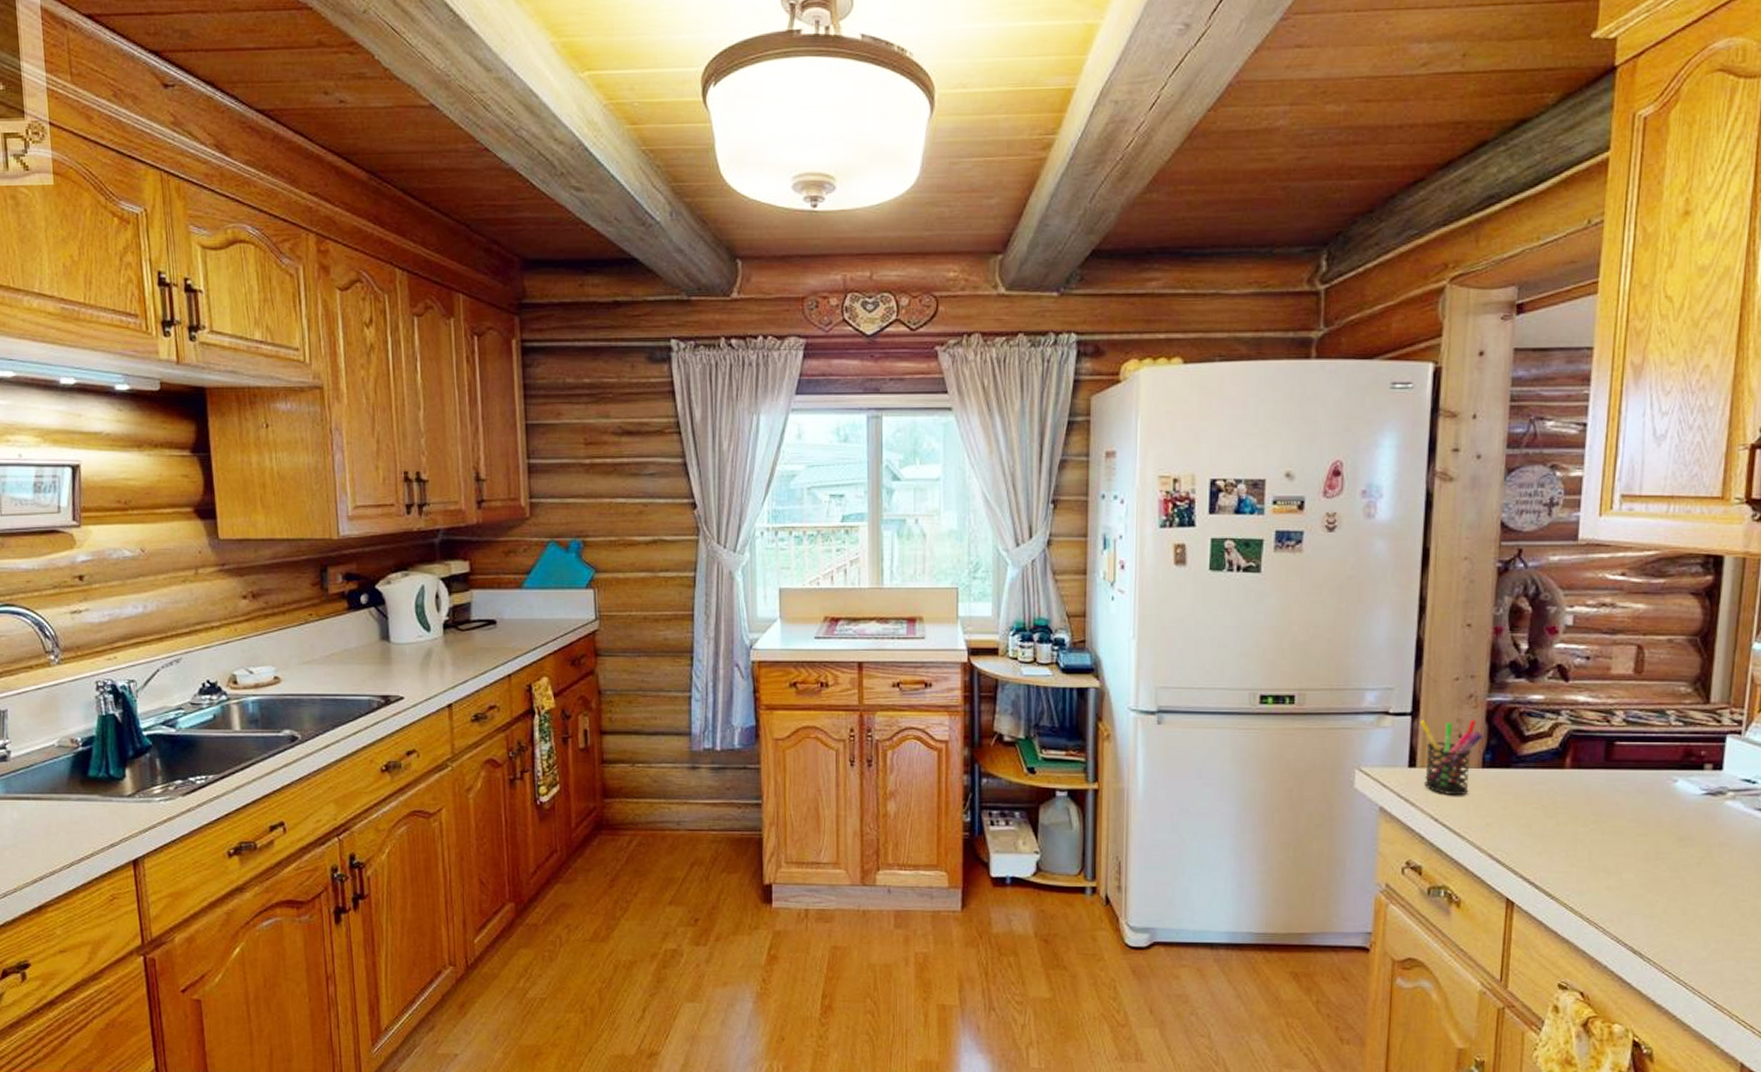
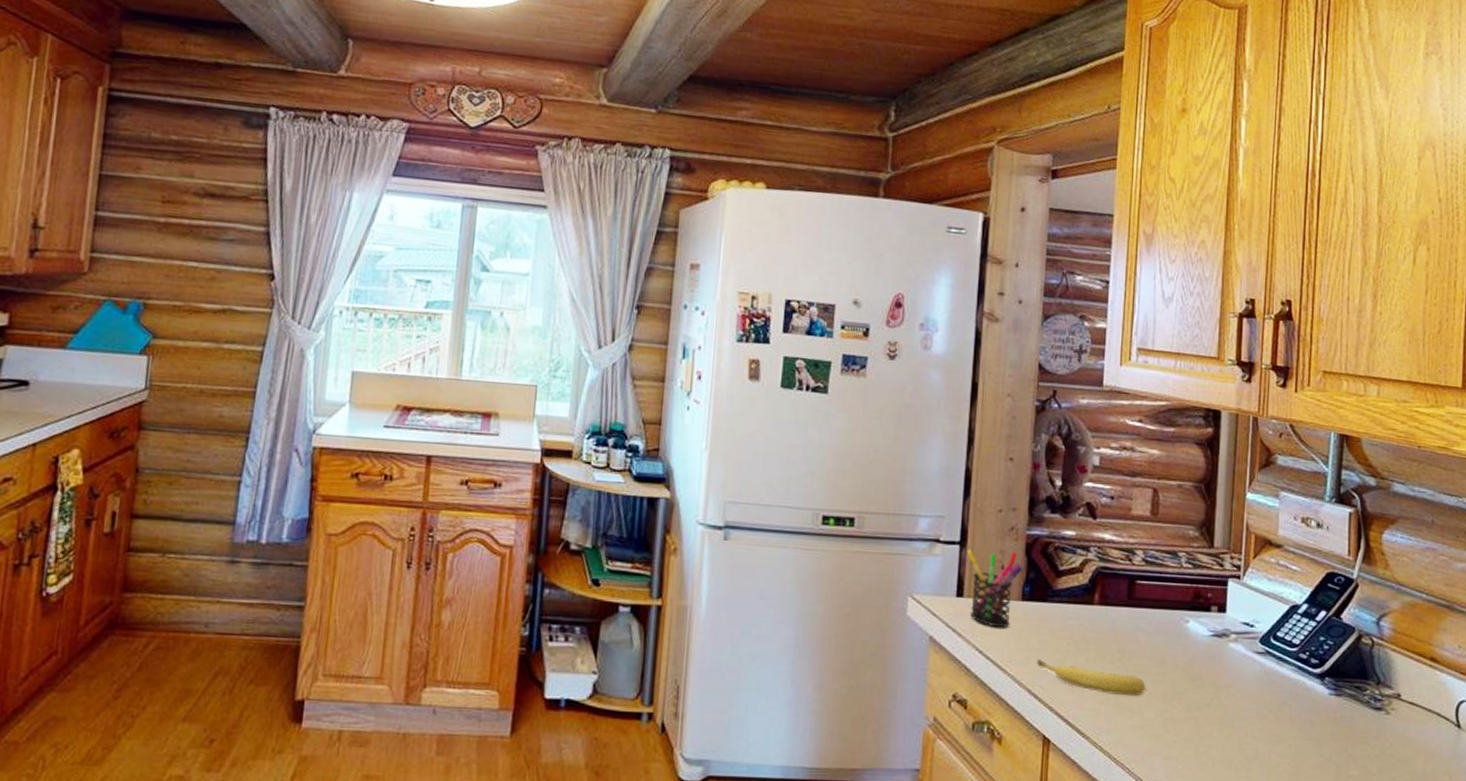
fruit: none [1499,825,1624,858] -> present [1036,659,1145,696]

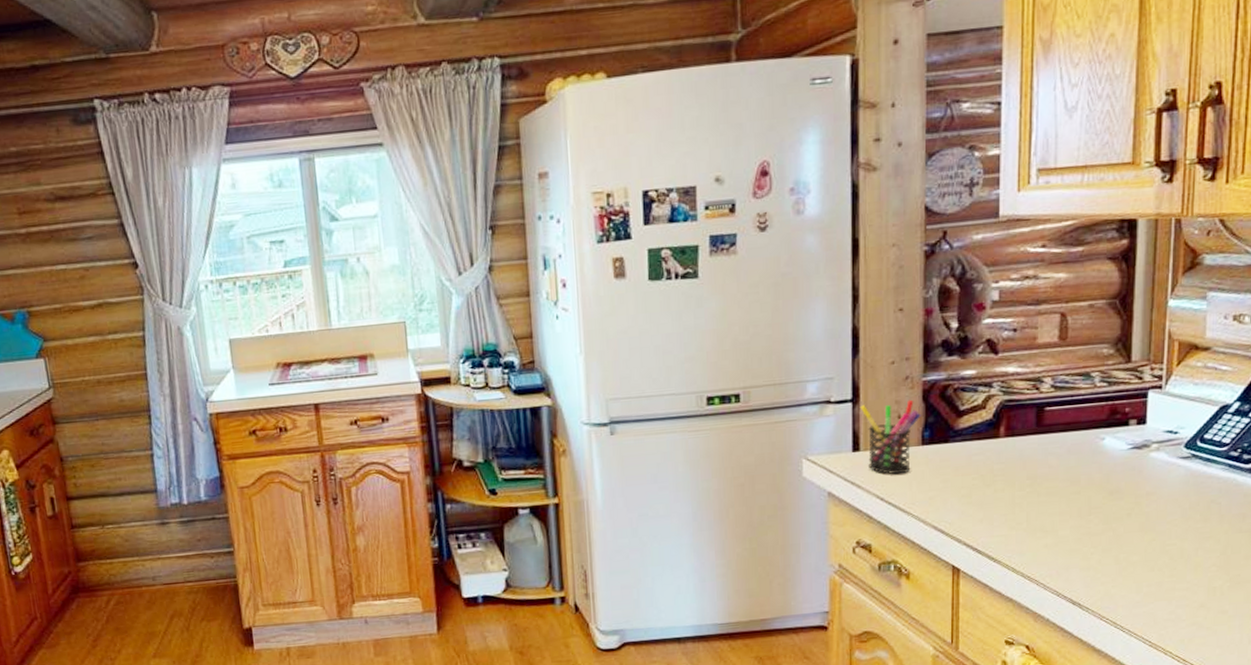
fruit: present [1036,659,1145,696] -> none [941,497,1059,519]

